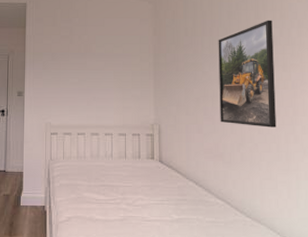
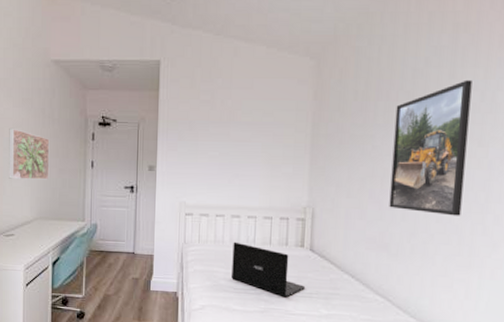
laptop: none [93,157,157,206] -> present [231,242,305,298]

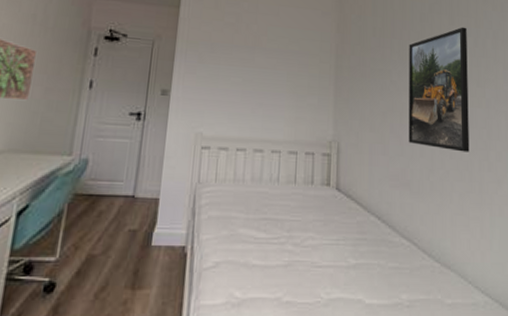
laptop: present [231,242,305,298] -> none [252,180,332,246]

